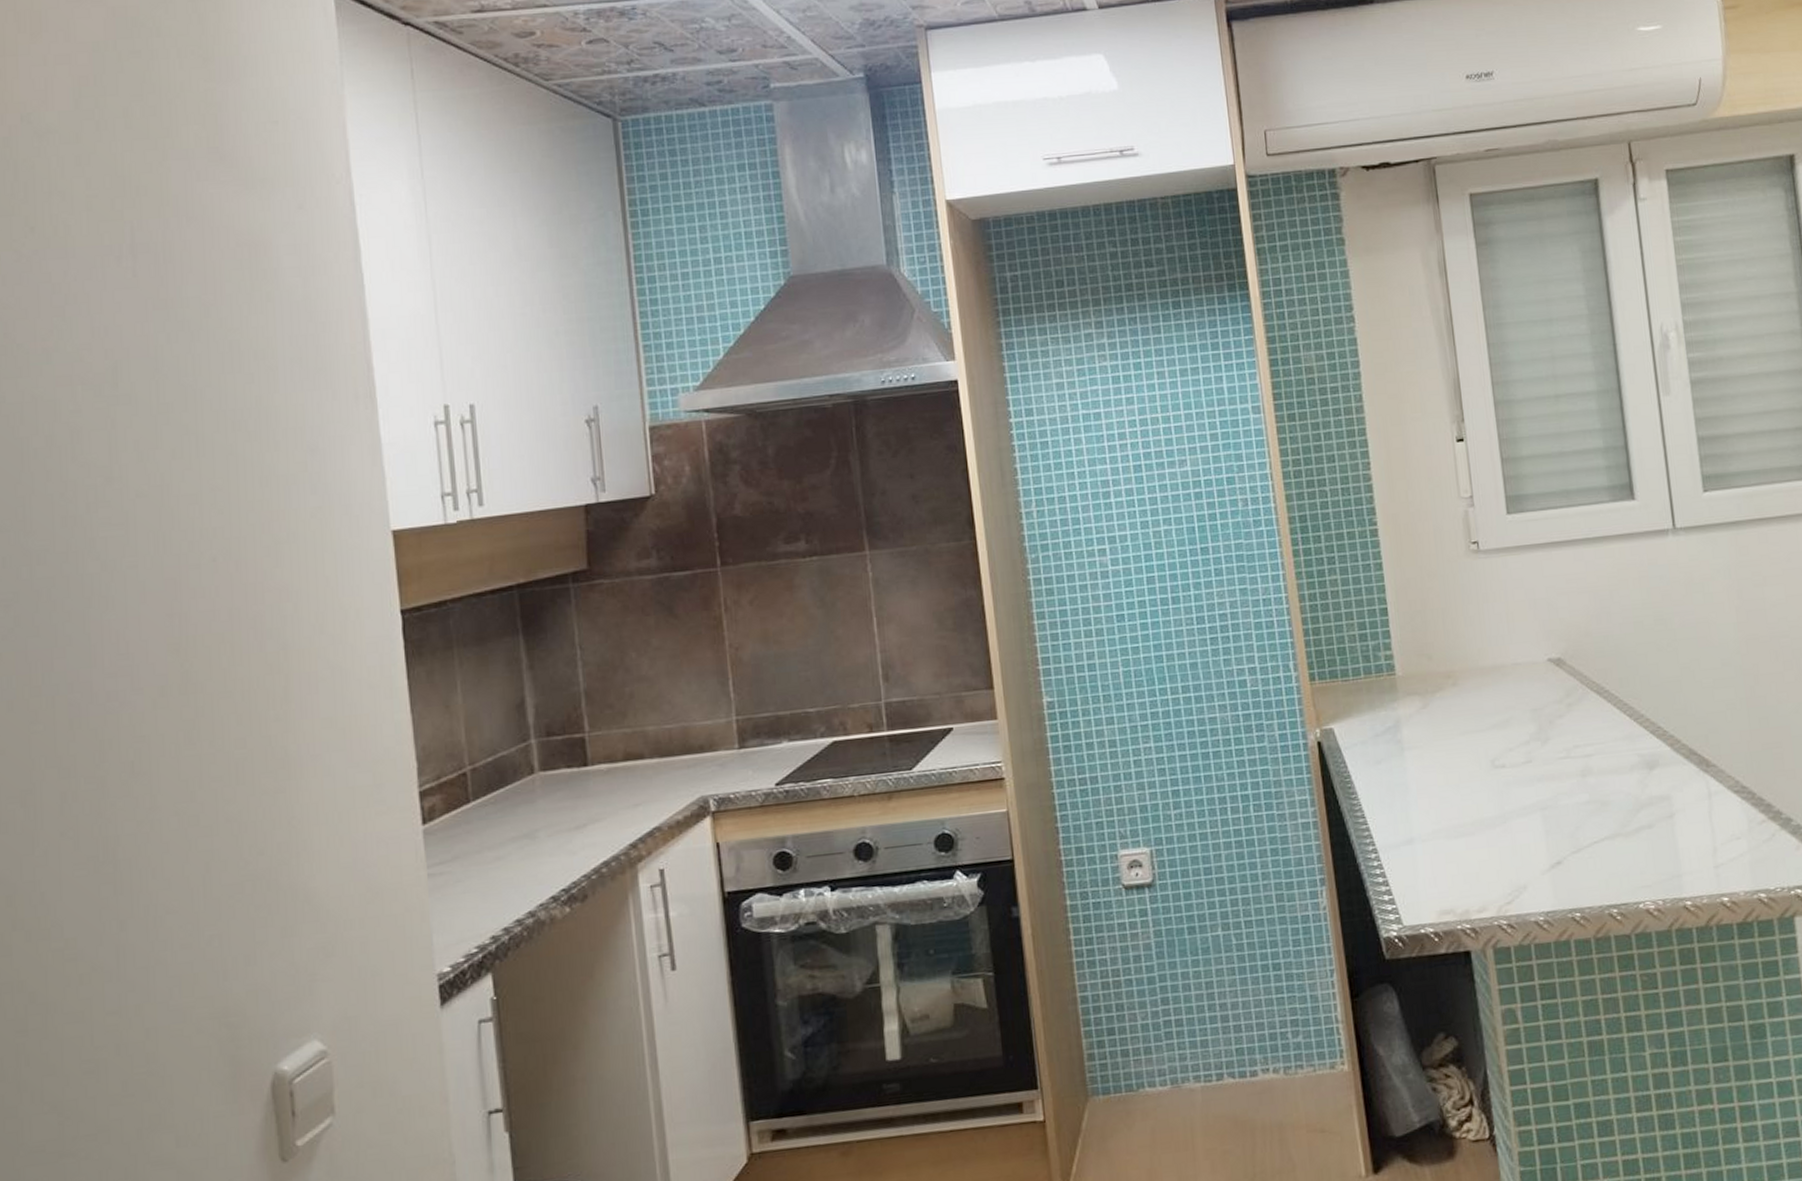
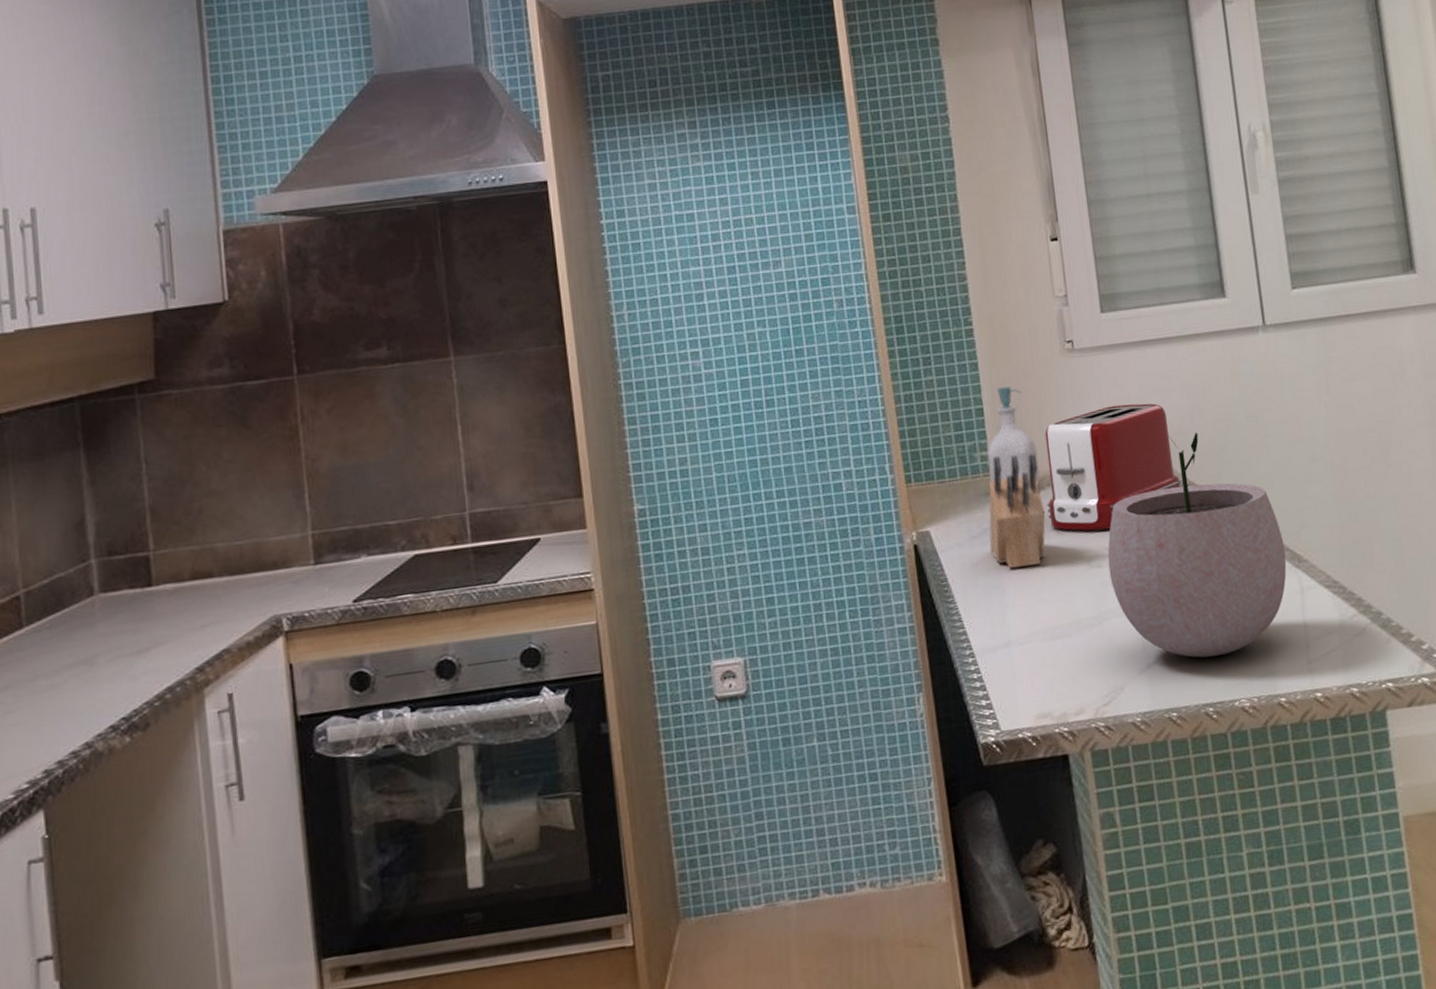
soap bottle: none [1390,586,1445,684] -> present [987,386,1041,484]
knife block: none [1392,653,1450,768] -> present [989,453,1046,569]
toaster: none [1449,605,1588,731] -> present [1044,403,1182,531]
plant pot: none [1512,635,1694,860] -> present [1108,433,1287,658]

